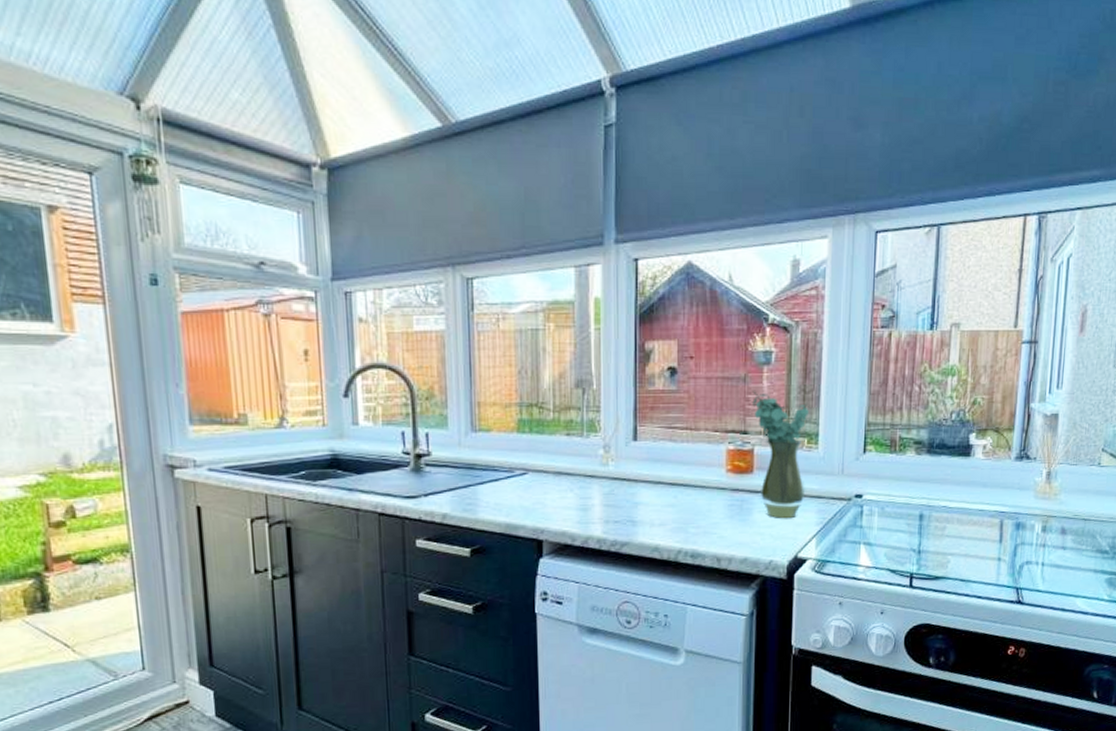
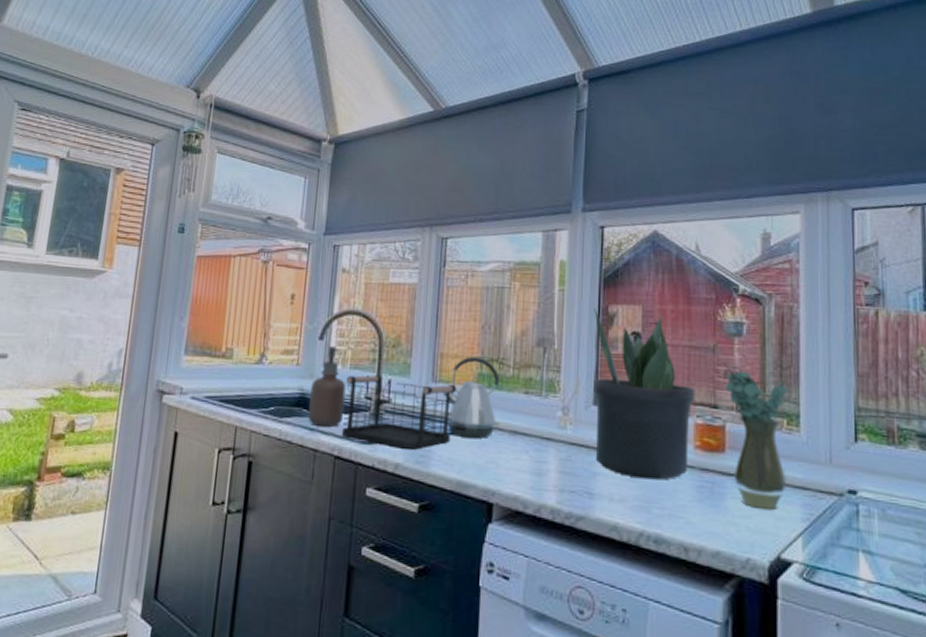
soap dispenser: none [342,403,383,486] -> present [308,346,346,427]
dish rack: none [380,429,498,499] -> present [342,374,457,450]
kettle: none [483,402,545,482] -> present [442,356,501,438]
planter: none [631,345,727,504] -> present [593,307,695,480]

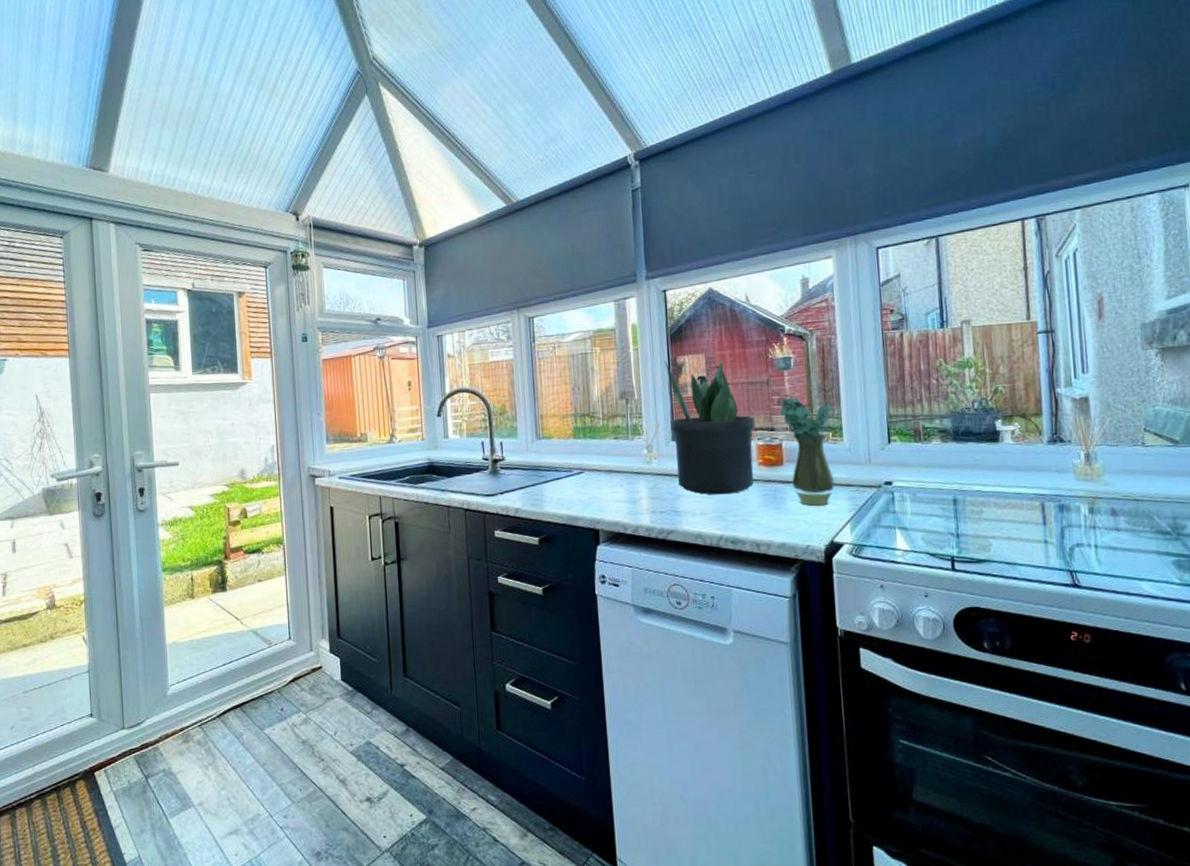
soap dispenser: present [308,346,346,427] -> none [437,421,468,487]
dish rack: present [342,374,457,450] -> none [465,439,558,496]
kettle: present [442,356,501,438] -> none [546,413,598,481]

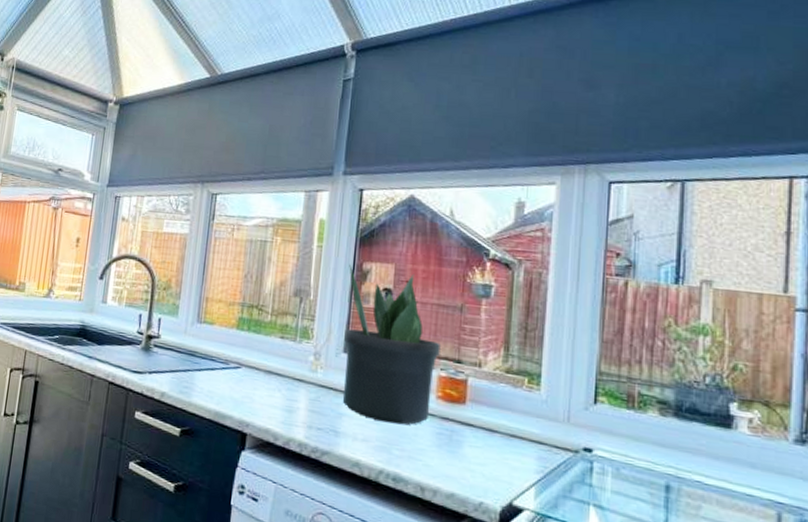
vase: present [776,391,835,506] -> none [468,320,530,460]

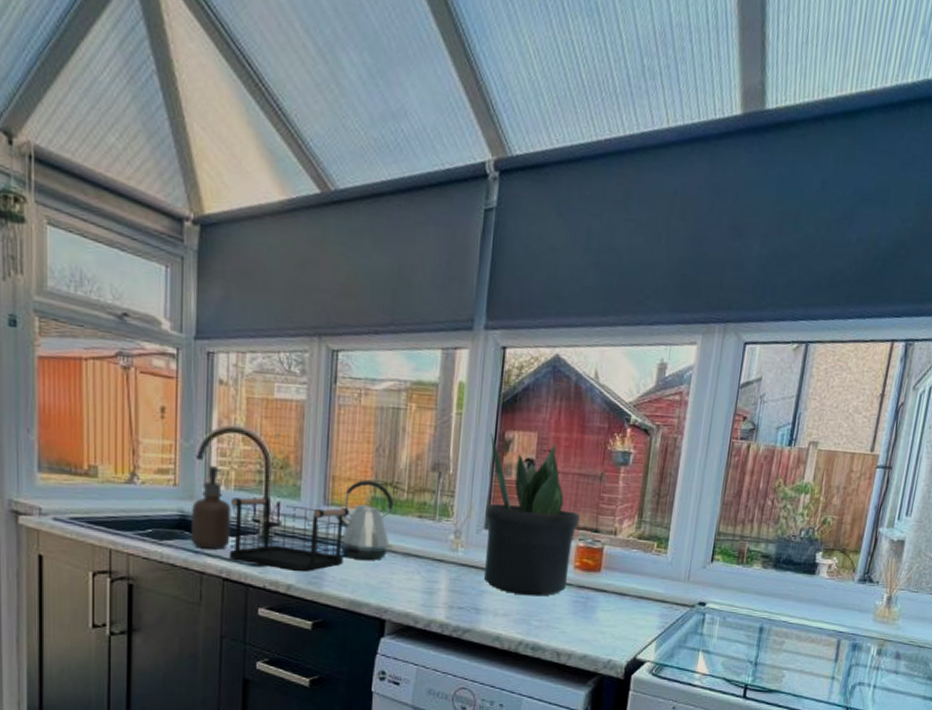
soap dispenser: none [87,285,122,356] -> present [191,466,231,550]
dish rack: none [116,312,220,381] -> present [229,497,350,571]
kettle: none [206,302,259,376] -> present [334,479,394,560]

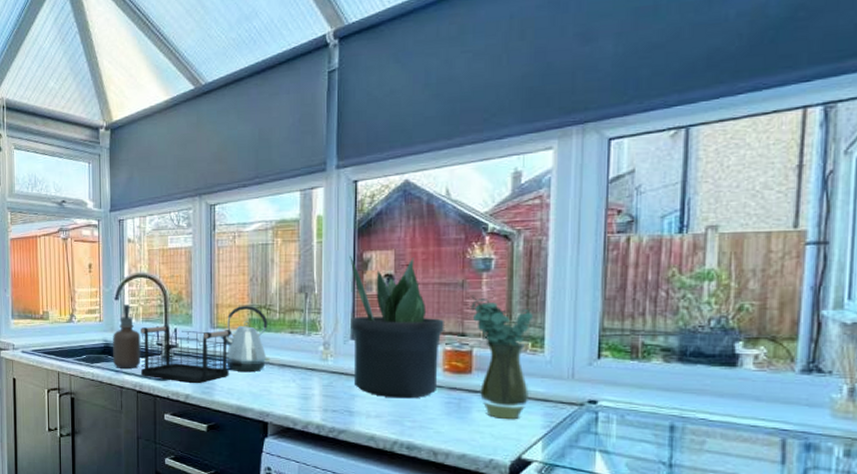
vase: none [606,489,661,619] -> present [471,295,533,419]

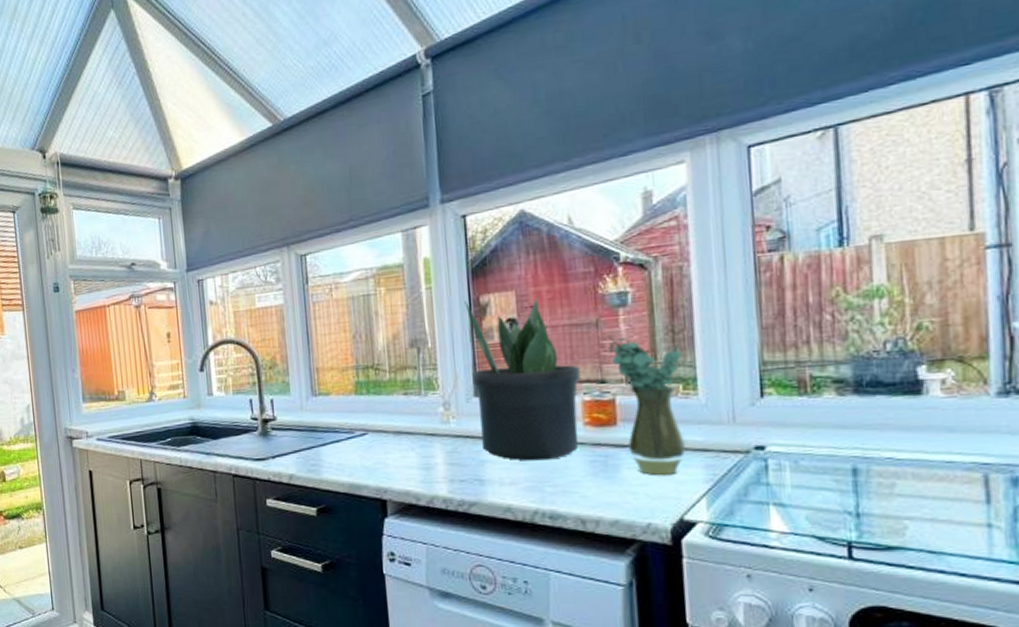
soap dispenser: present [113,305,141,368] -> none [200,376,235,450]
dish rack: present [140,325,232,383] -> none [232,395,337,461]
kettle: present [220,305,271,371] -> none [323,366,384,443]

